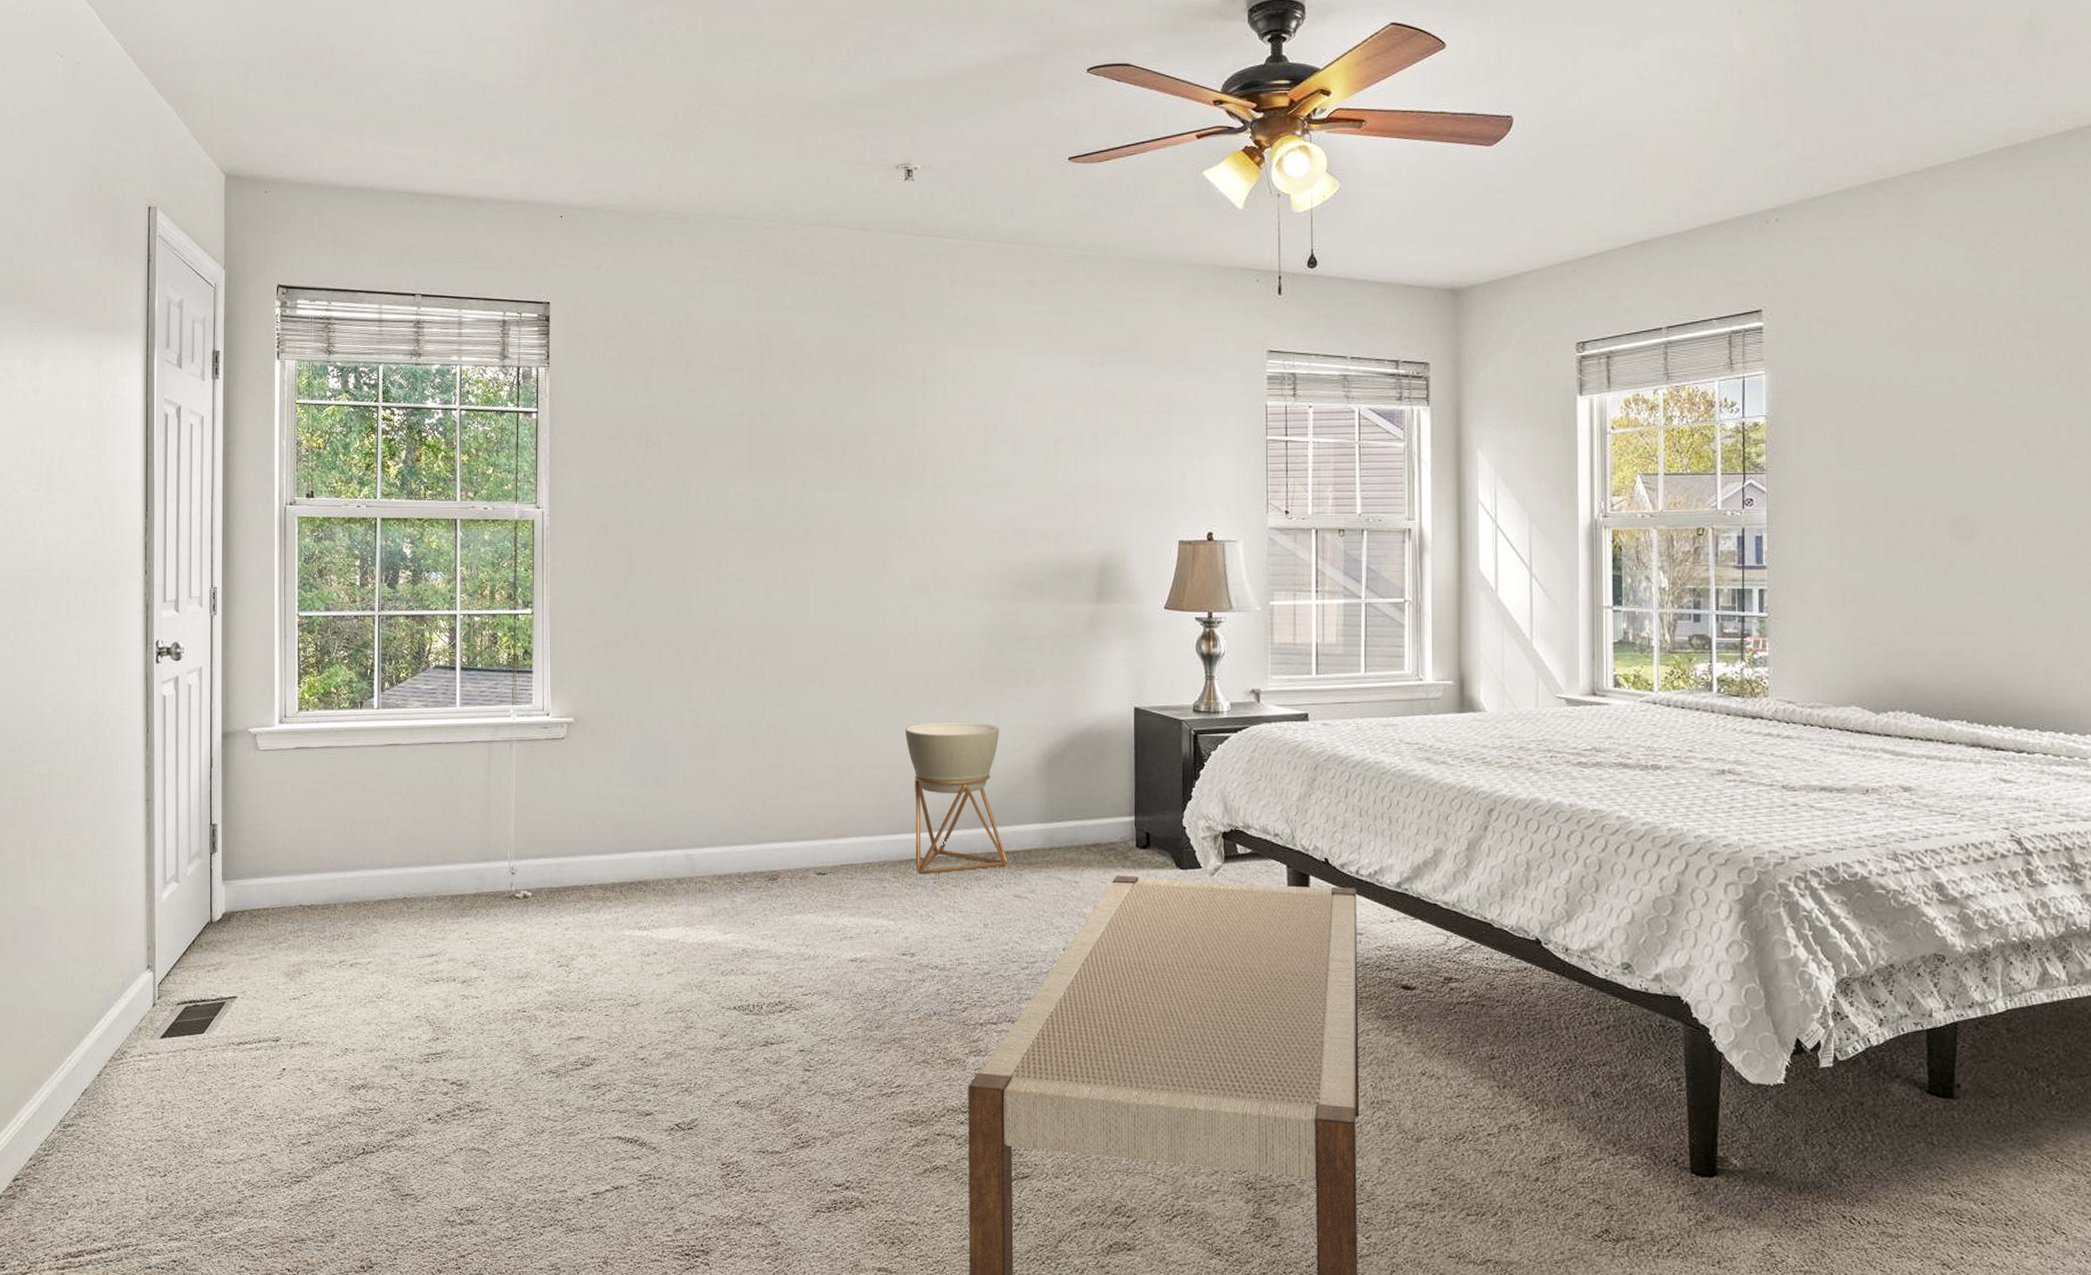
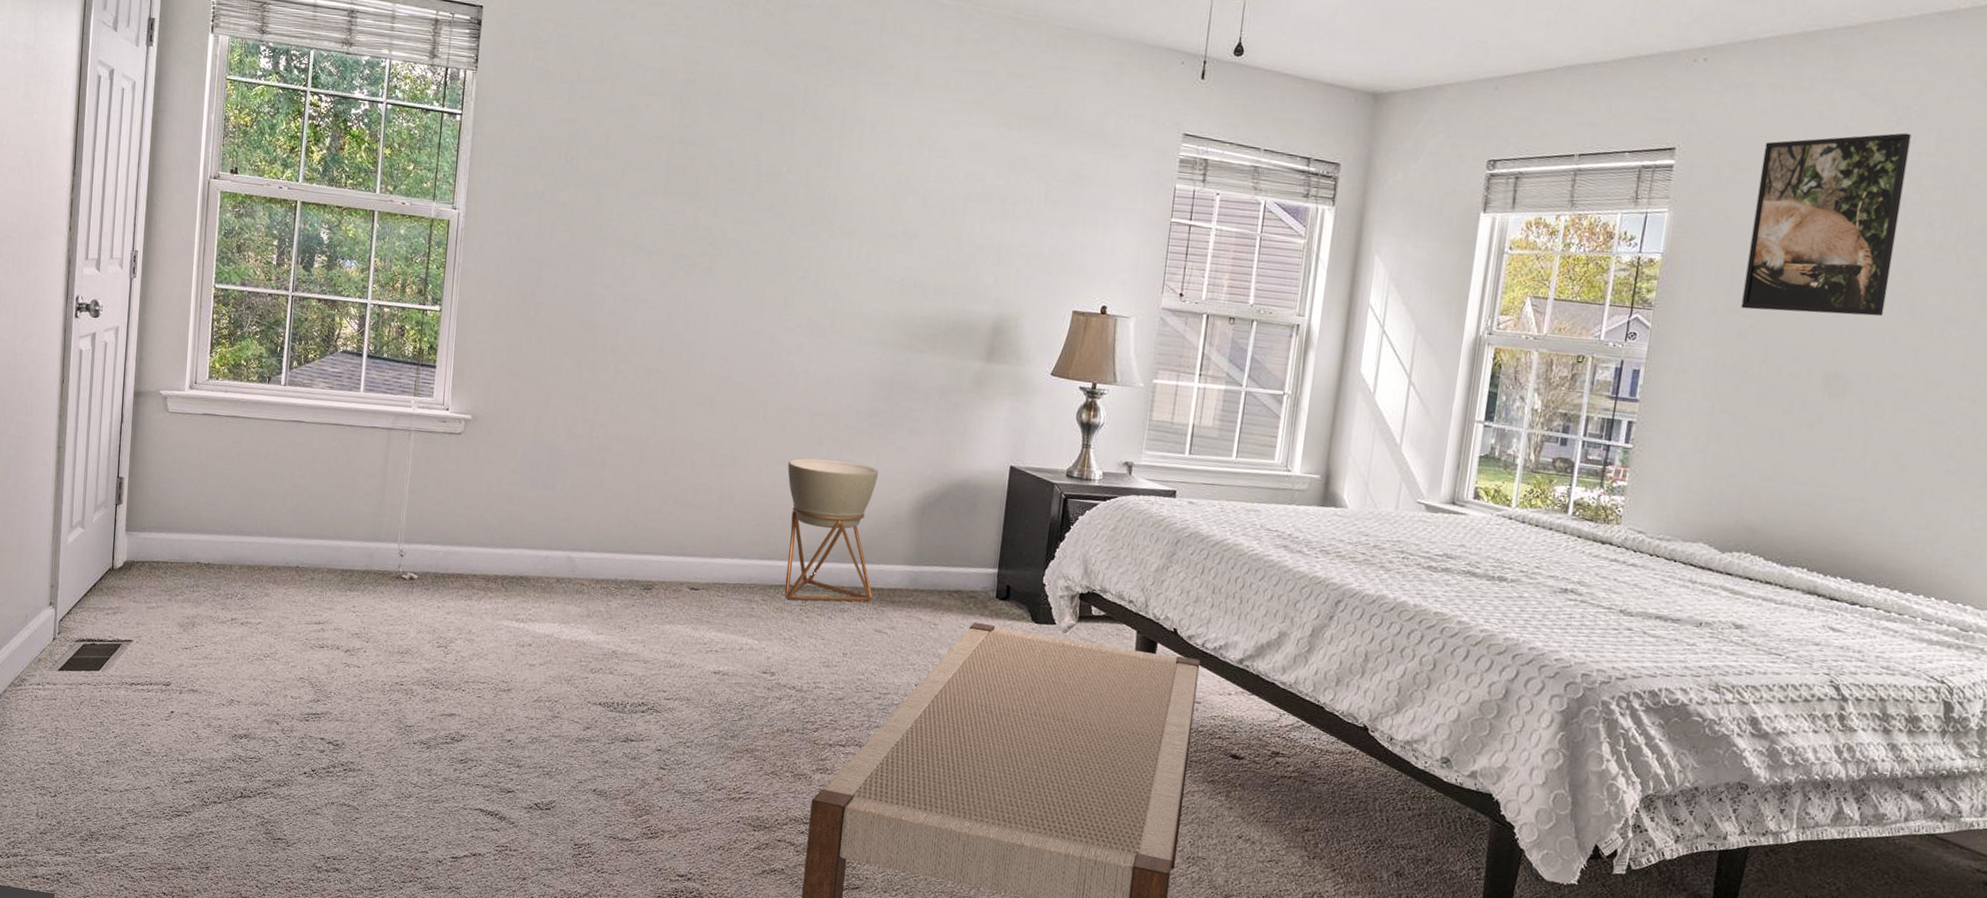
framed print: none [1851,270,1998,462] -> present [1741,133,1911,317]

